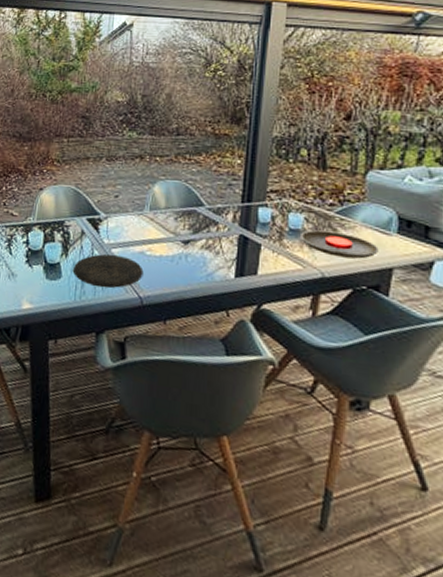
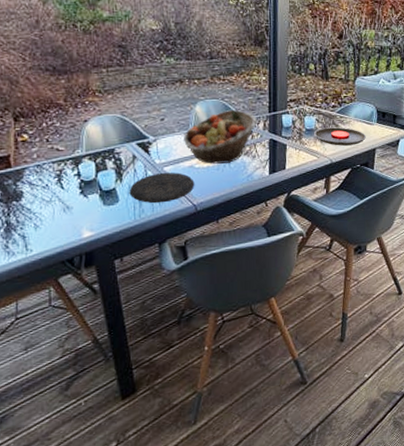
fruit basket: none [137,194,226,256] -> present [184,110,257,164]

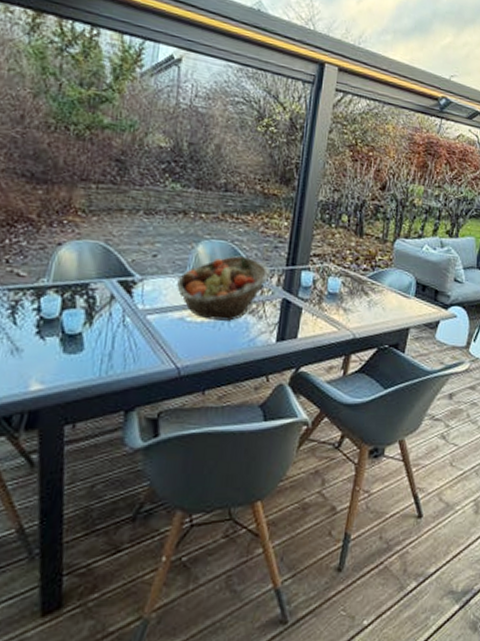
plate: present [129,172,195,204] -> none [98,321,183,360]
plate: present [314,127,366,146] -> none [337,293,400,320]

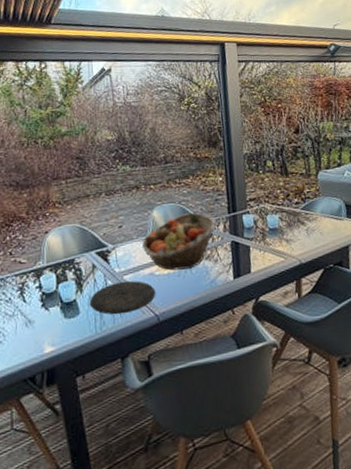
plate: none [98,321,183,360] -> present [89,280,156,315]

